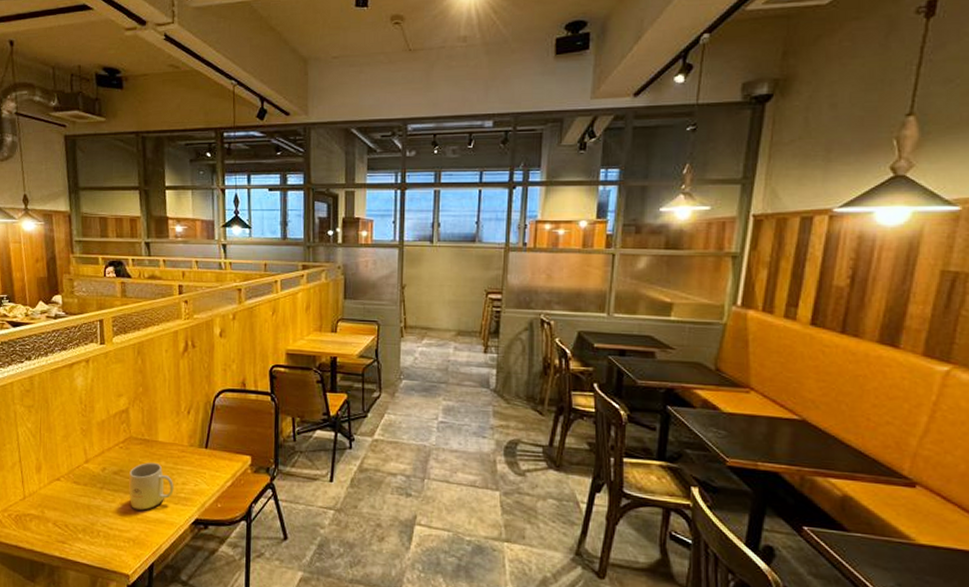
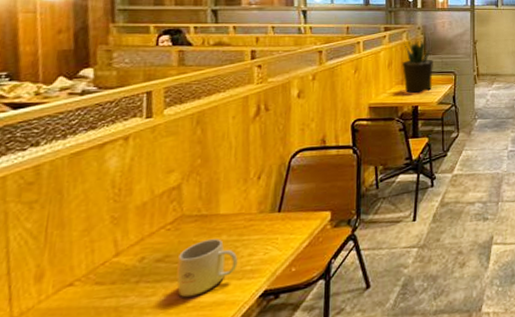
planter: none [319,280,354,343] -> present [401,39,433,94]

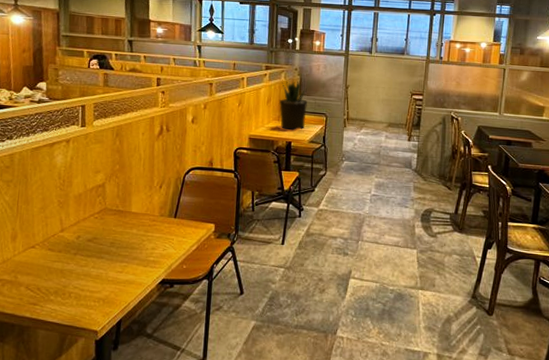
mug: present [176,239,238,299] -> none [101,231,144,273]

